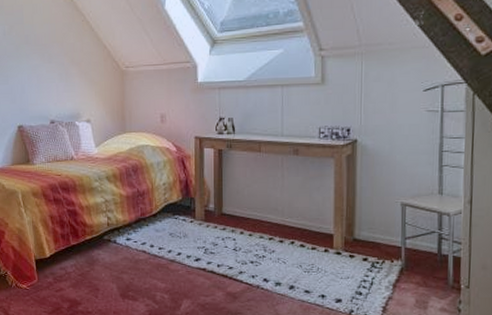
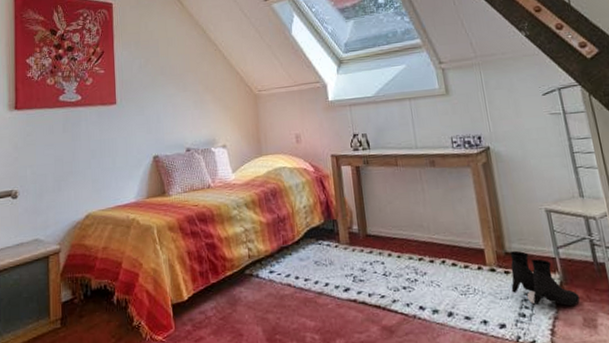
boots: none [353,238,417,289] -> present [509,250,580,306]

